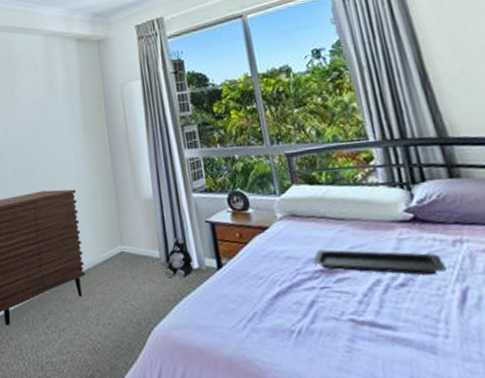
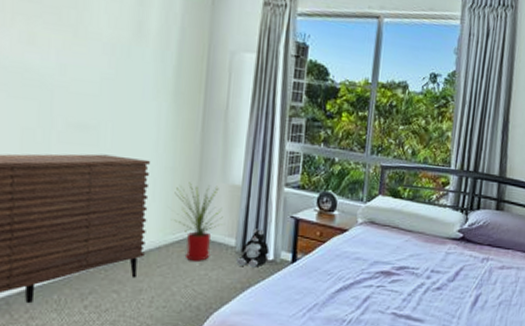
house plant: none [99,202,144,276] -> present [174,182,223,261]
serving tray: present [313,249,447,275] -> none [377,255,472,282]

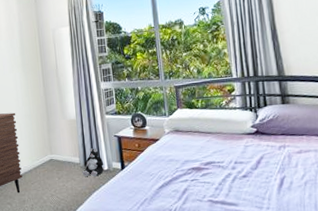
house plant: present [174,182,223,261] -> none [34,122,68,177]

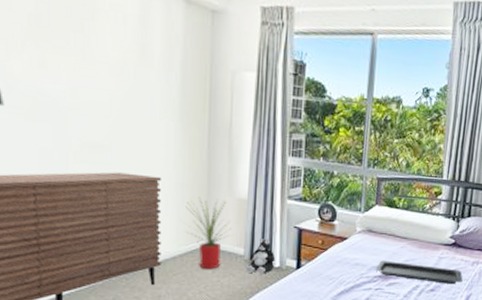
house plant: none [34,122,68,177] -> present [185,196,232,269]
serving tray: none [188,154,273,169] -> present [375,260,463,284]

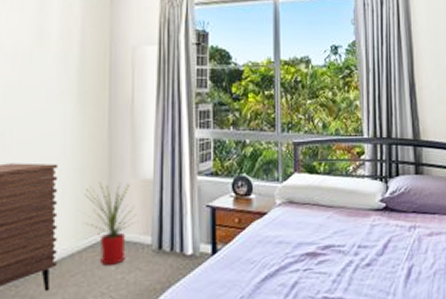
plush toy: present [246,238,276,274] -> none [154,222,188,265]
serving tray: present [375,260,463,284] -> none [301,234,401,256]

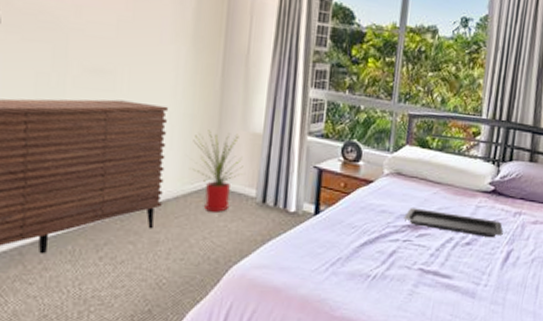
serving tray: none [301,234,401,256] -> present [404,208,503,237]

